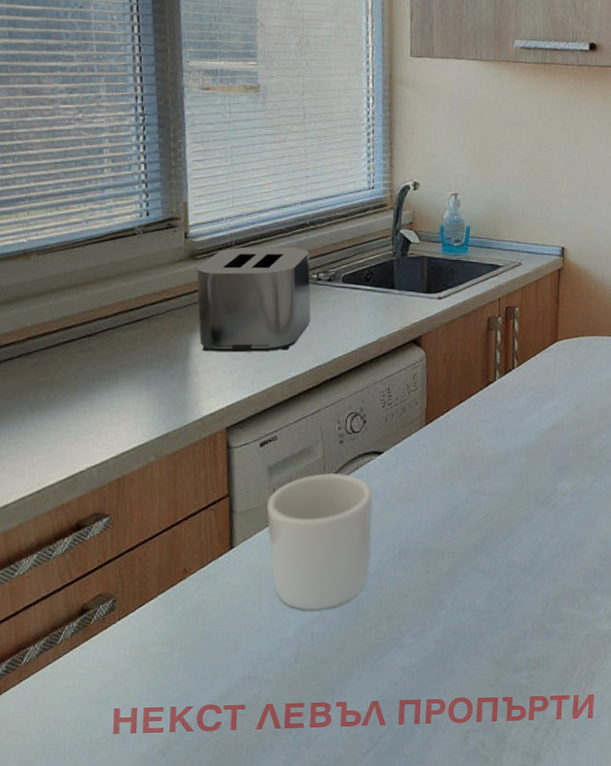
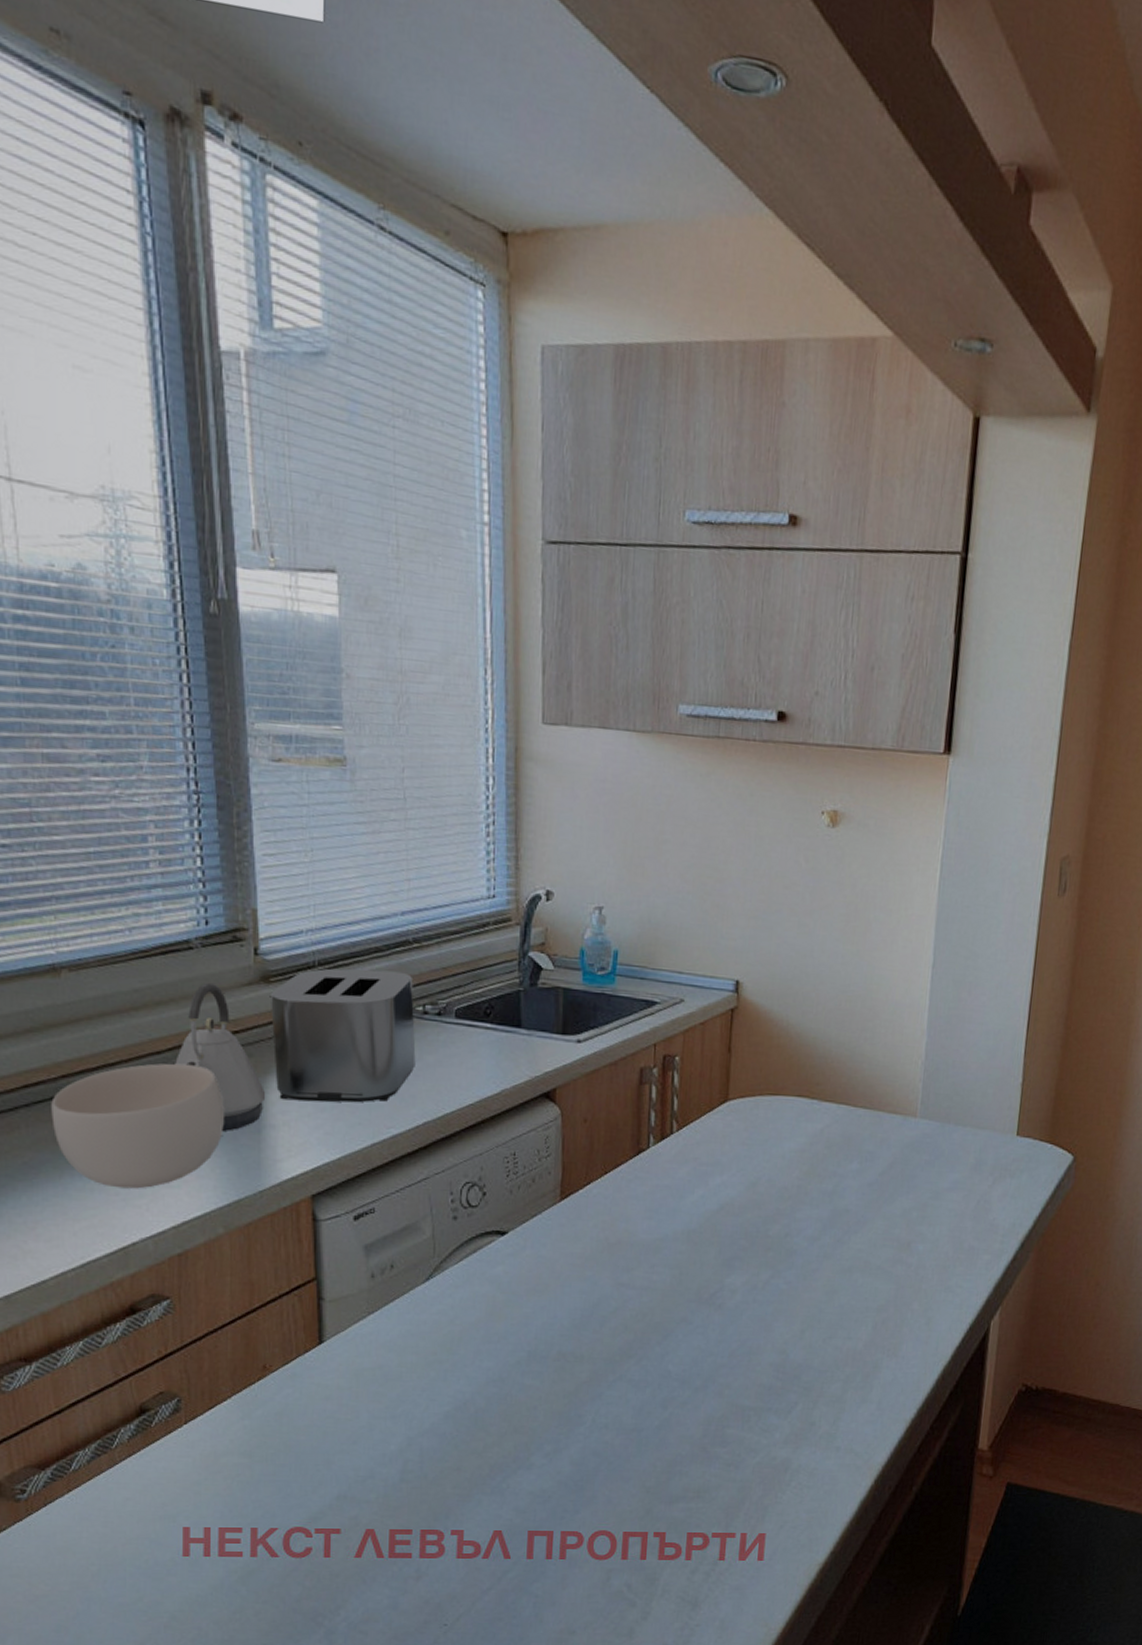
bowl: none [18,325,158,427] -> present [51,1063,224,1189]
kettle: none [119,260,190,379] -> present [175,982,265,1132]
mug: present [266,472,373,611] -> none [363,1255,495,1422]

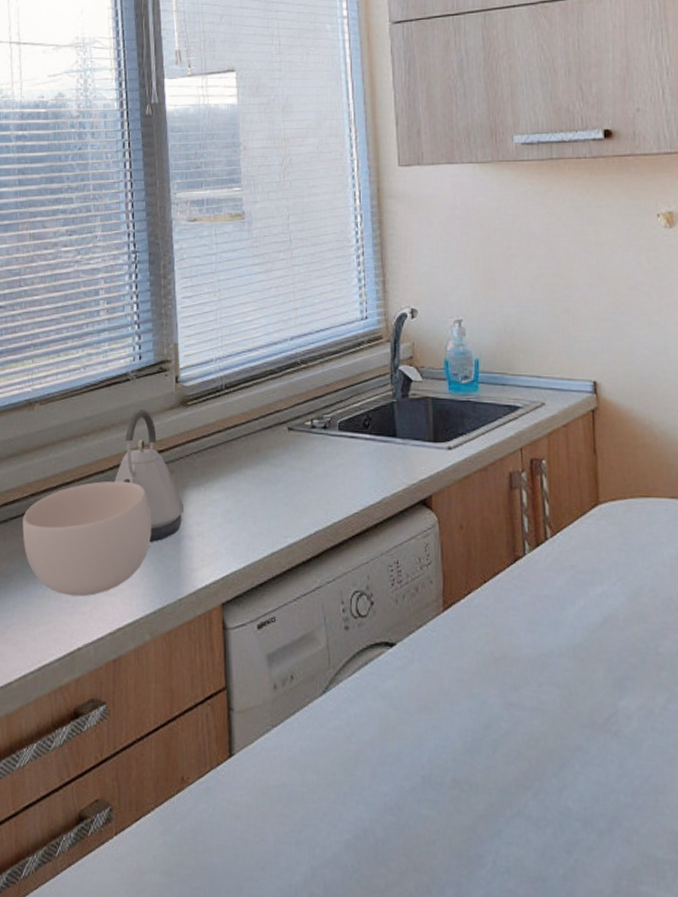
toaster: present [271,968,416,1103] -> none [188,390,306,514]

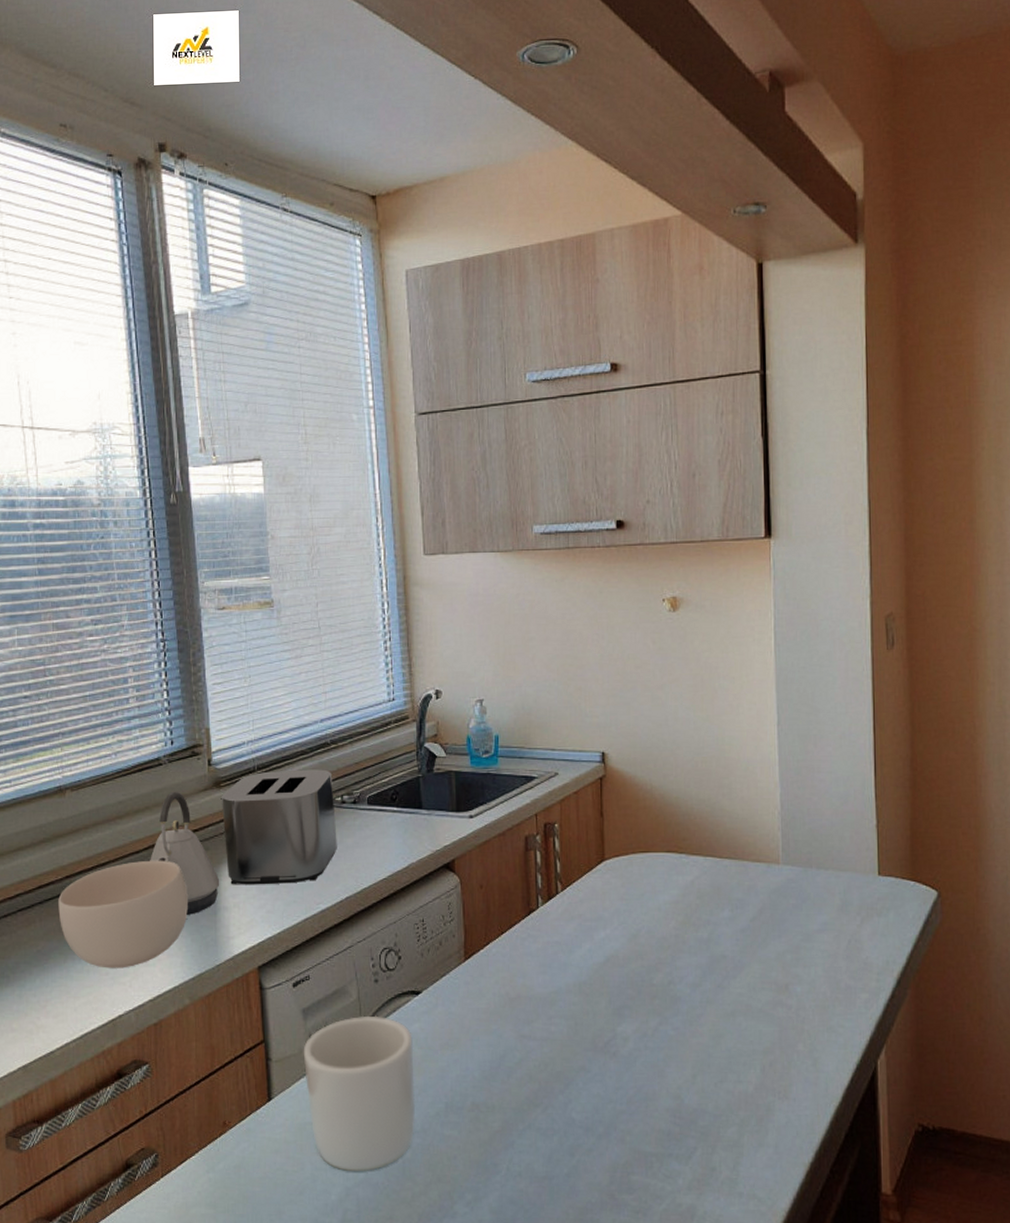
toaster: none [188,390,306,514] -> present [222,769,337,885]
mug: none [267,666,390,850] -> present [303,1015,416,1172]

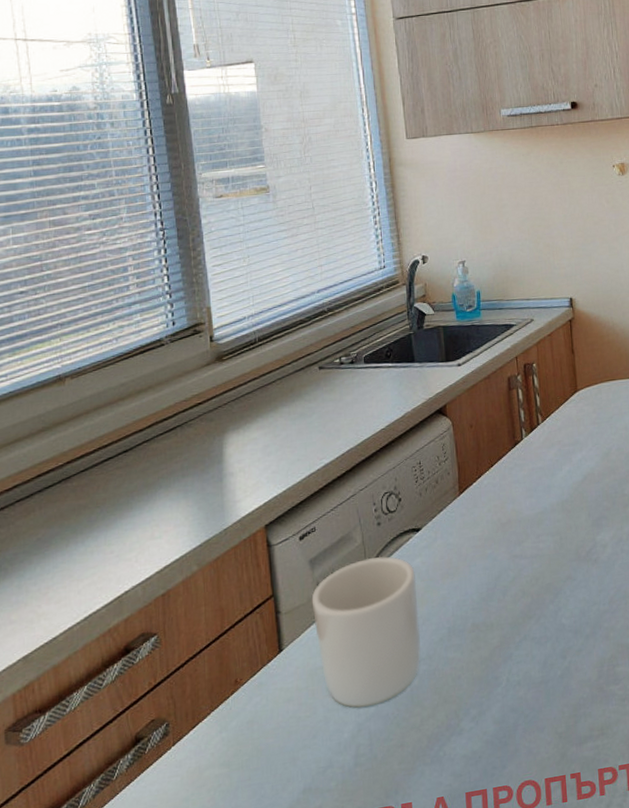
bowl: present [58,860,188,968] -> none [59,435,194,547]
kettle: present [150,791,219,916] -> none [154,368,224,486]
toaster: present [222,769,337,885] -> none [224,335,338,450]

